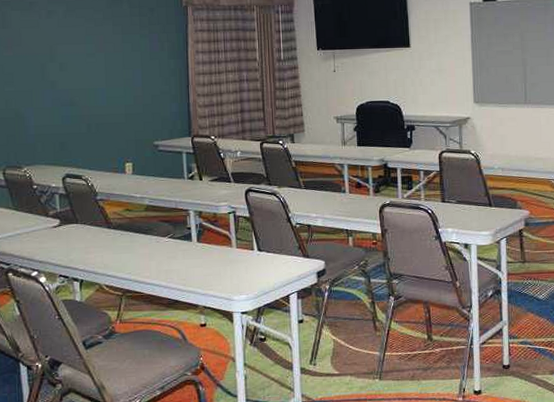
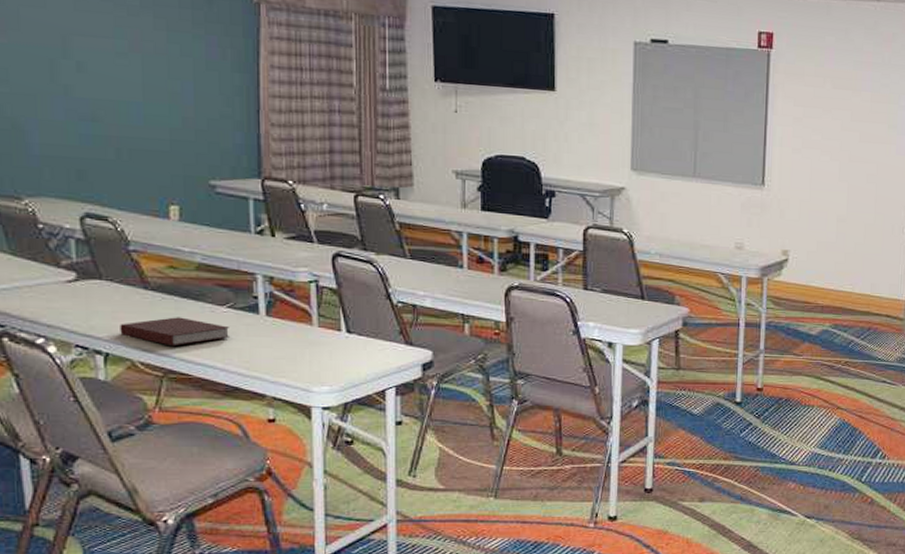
notebook: none [91,248,171,271] -> present [120,317,231,347]

